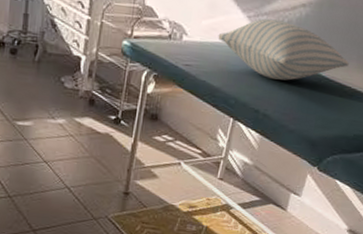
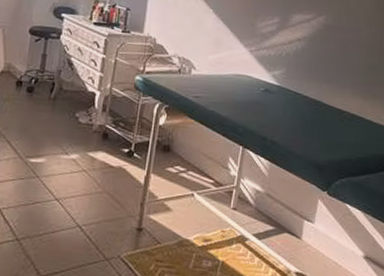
pillow: present [218,18,349,81] -> none [224,52,345,108]

